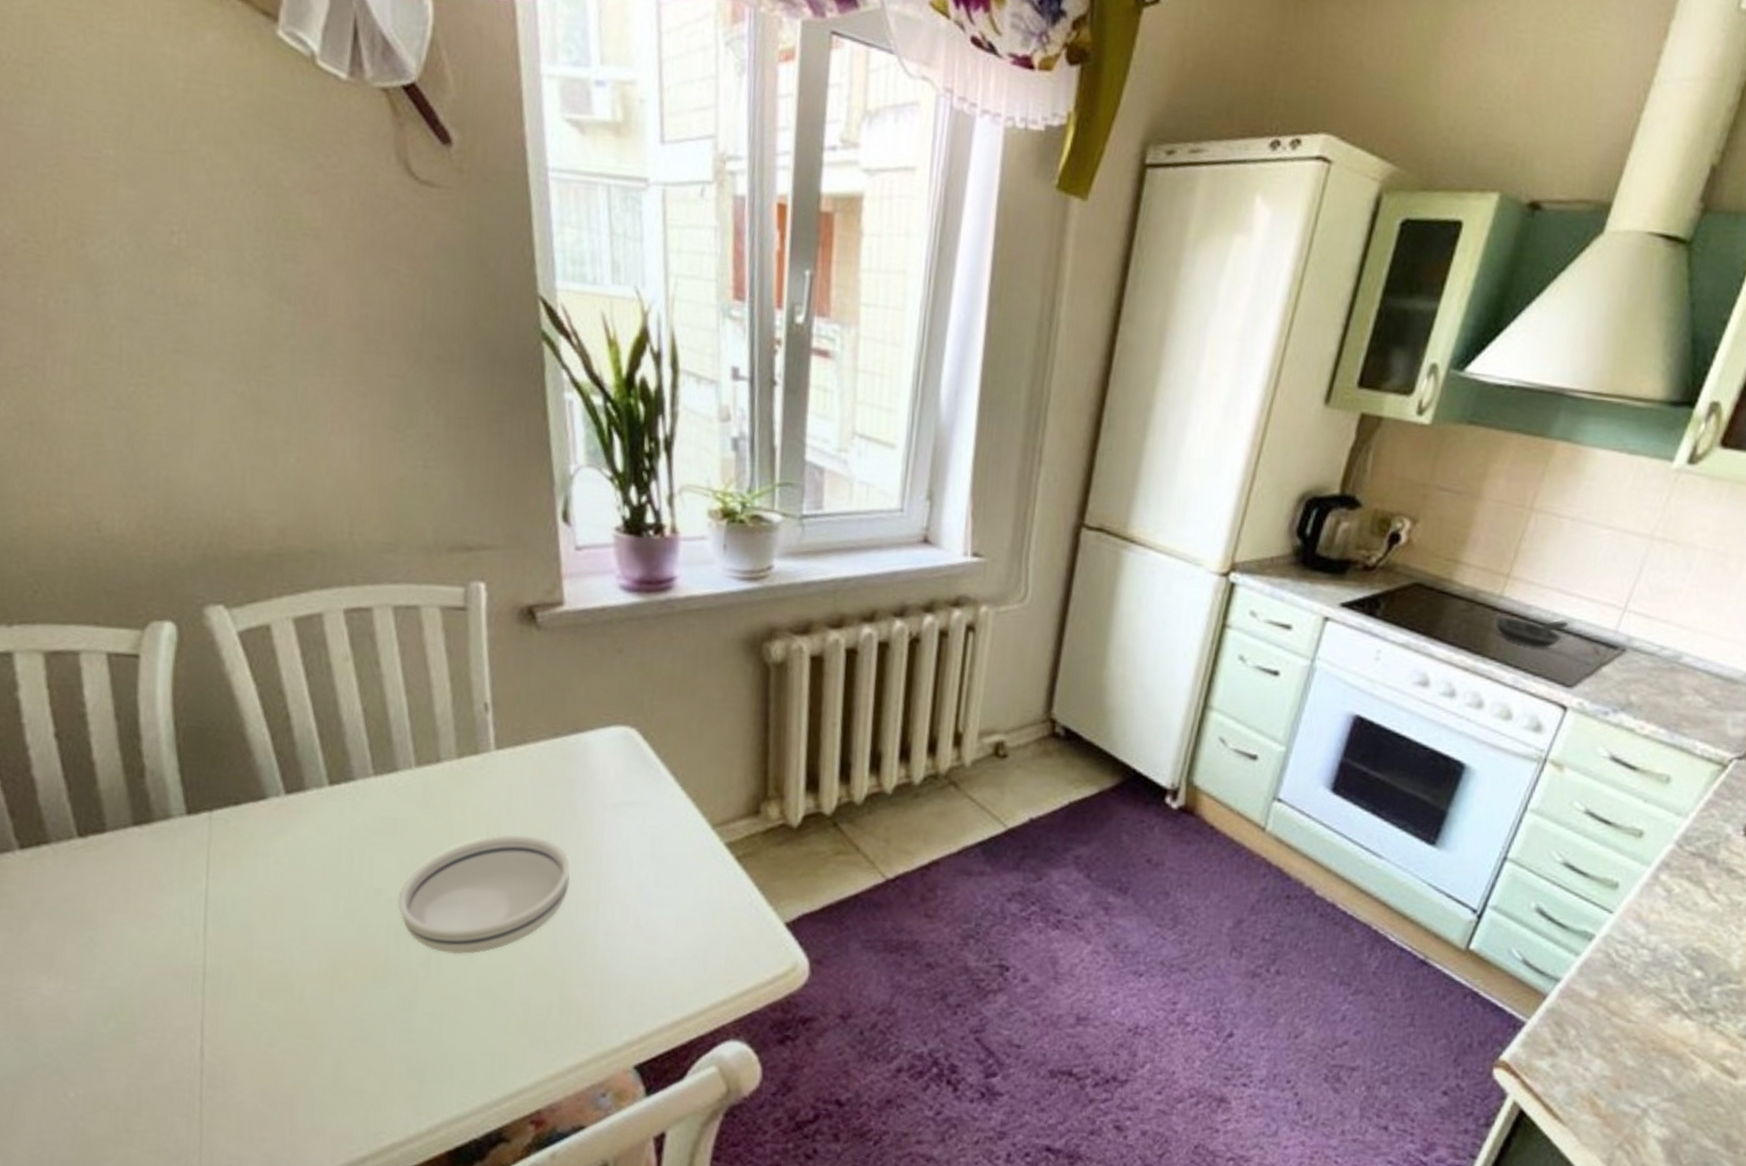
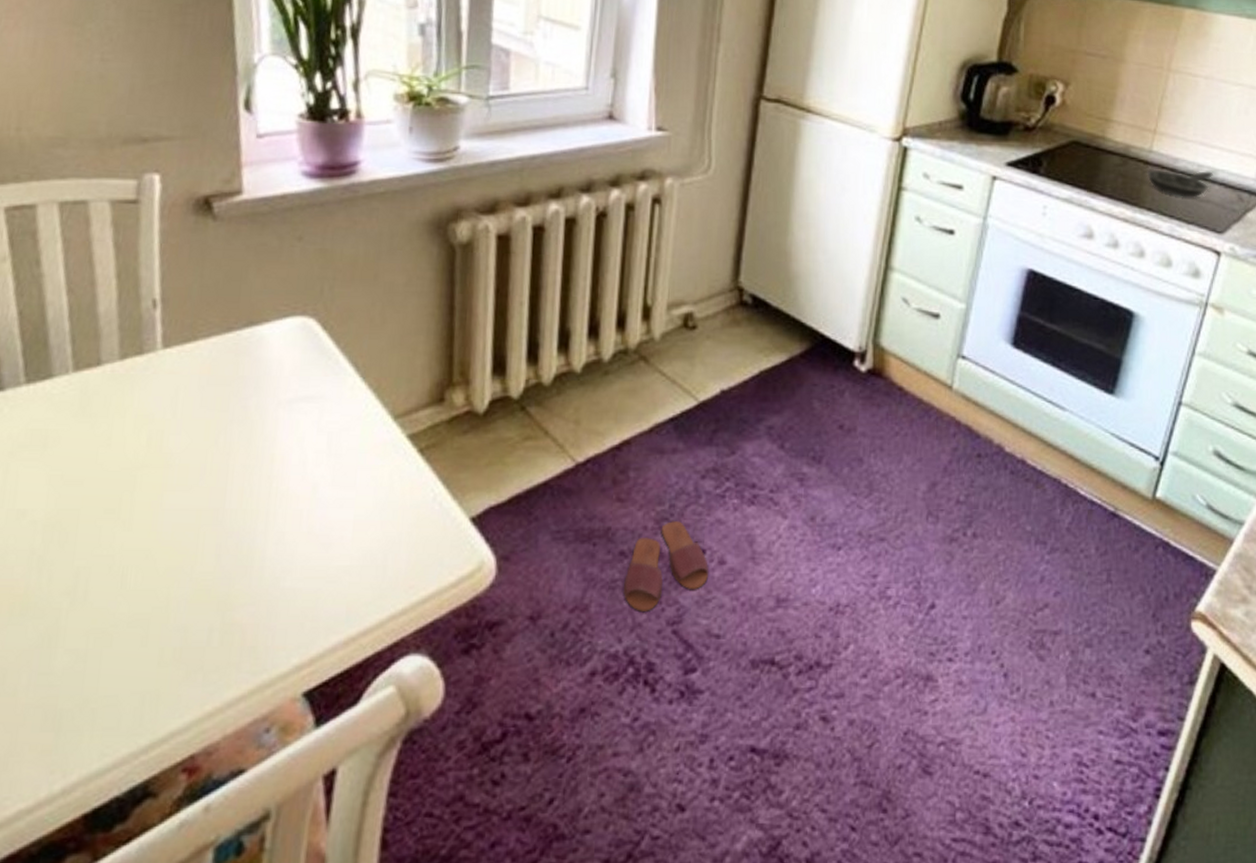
bowl: present [397,834,570,955] -> none [43,440,239,579]
slippers: none [929,939,1012,1019] -> present [624,521,708,611]

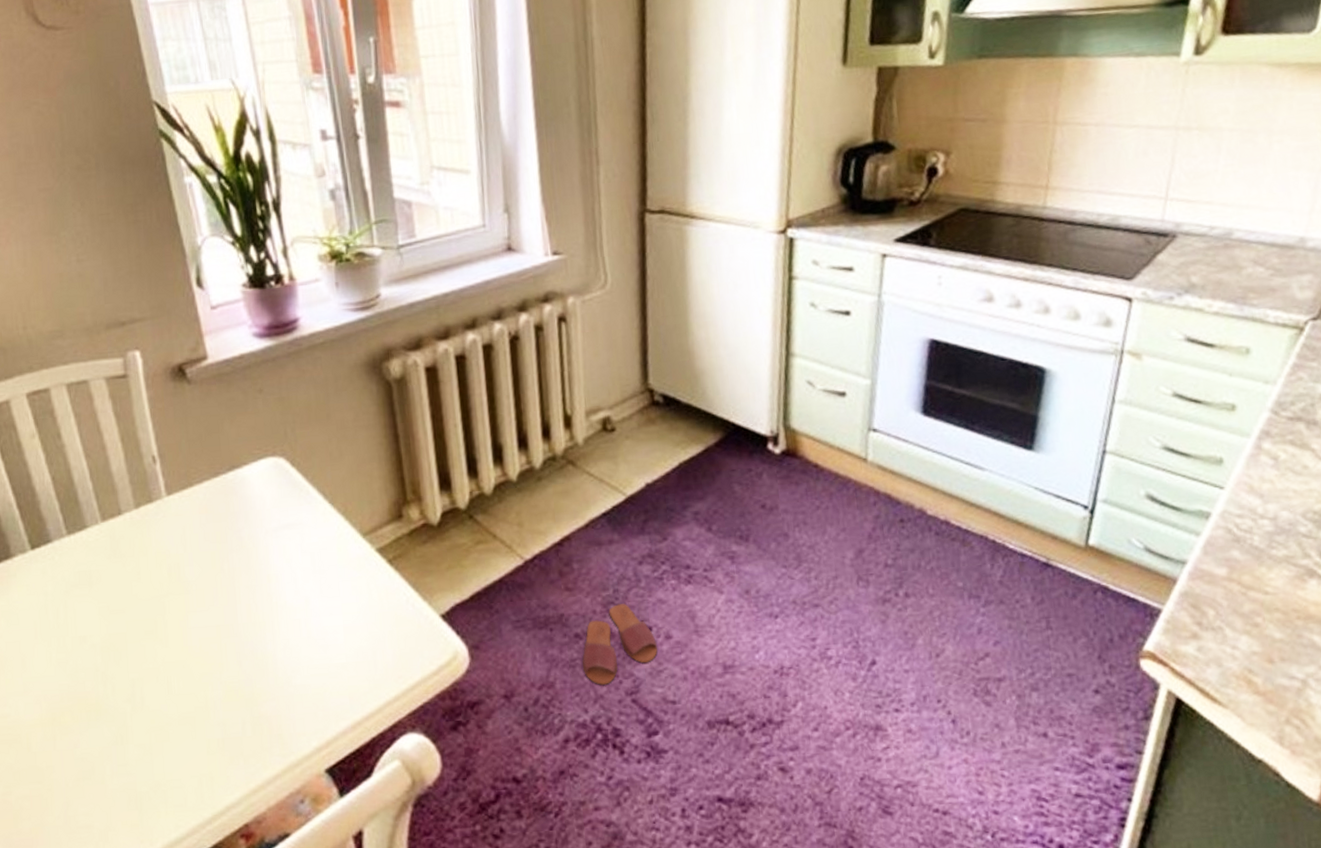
frying pan: present [1147,169,1213,198] -> none [1043,219,1115,248]

